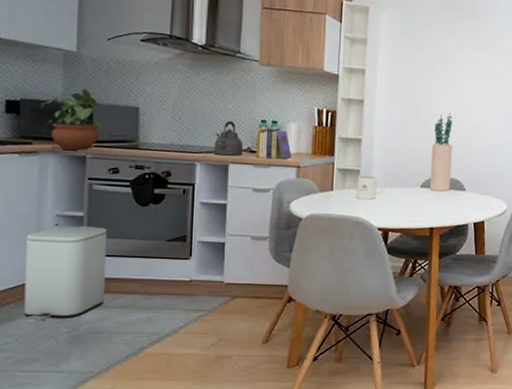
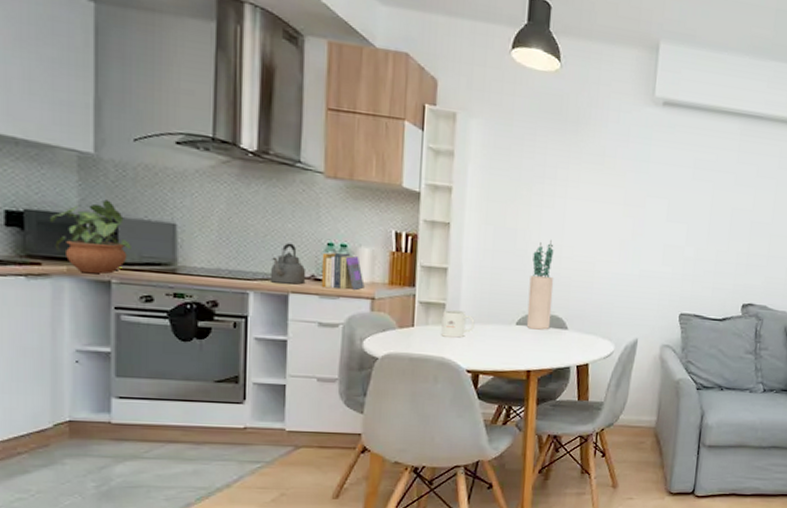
pedal bin: present [24,225,107,320] -> none [39,363,141,473]

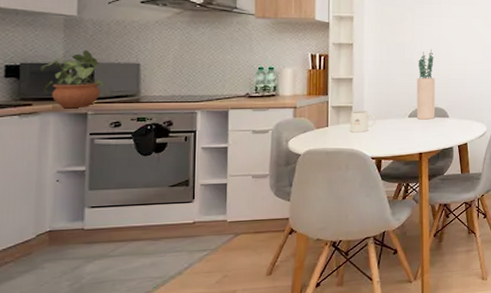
kettle: present [271,243,306,286] -> none [214,70,242,103]
books: present [321,251,365,291] -> none [254,74,288,103]

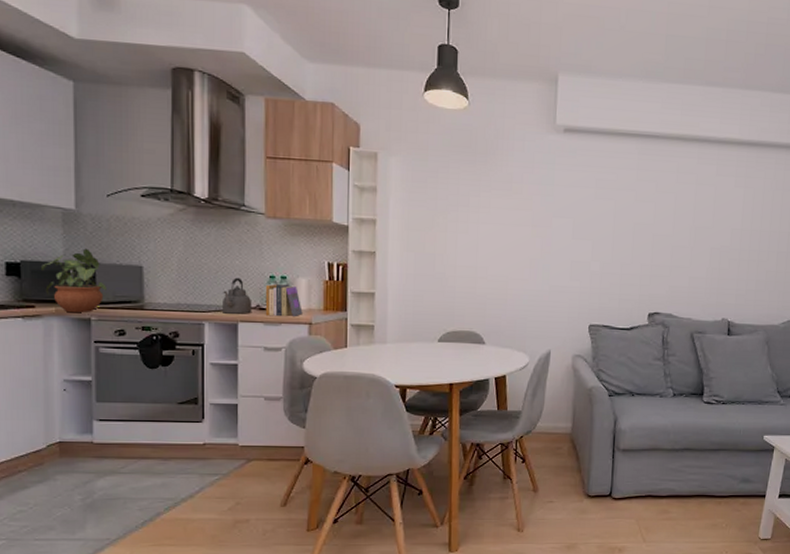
kettle: none [214,70,242,103] -> present [223,277,252,315]
books: none [254,74,288,103] -> present [265,283,303,317]
mug: present [350,111,376,133] -> none [371,331,401,356]
vase: present [416,49,436,120] -> none [447,262,471,346]

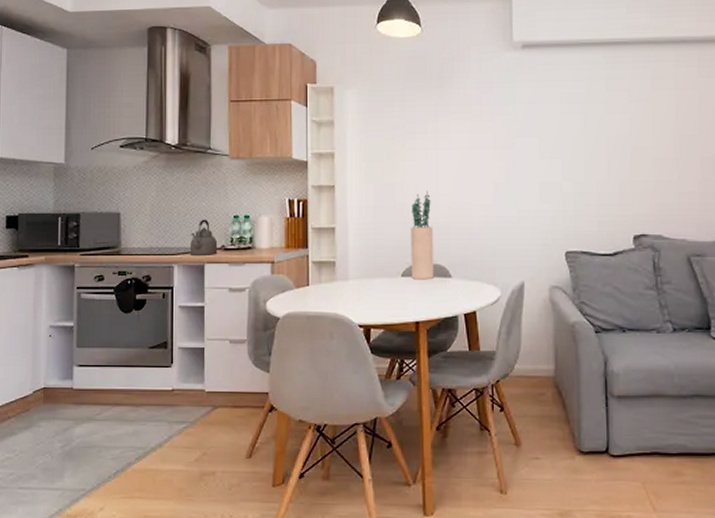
potted plant: present [40,248,107,314] -> none [34,199,89,261]
books: present [265,283,303,317] -> none [230,223,265,257]
vase: none [447,262,471,346] -> present [410,190,434,280]

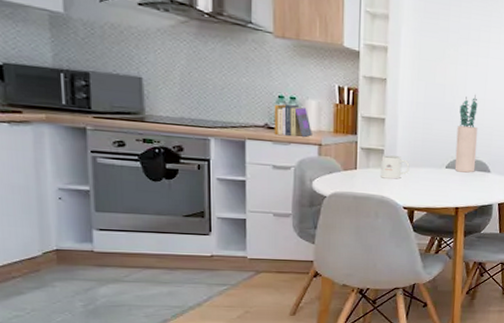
kettle: present [191,219,218,257] -> none [229,95,261,133]
books: none [230,223,265,257] -> present [274,103,312,138]
mug: none [333,267,363,294] -> present [381,155,410,179]

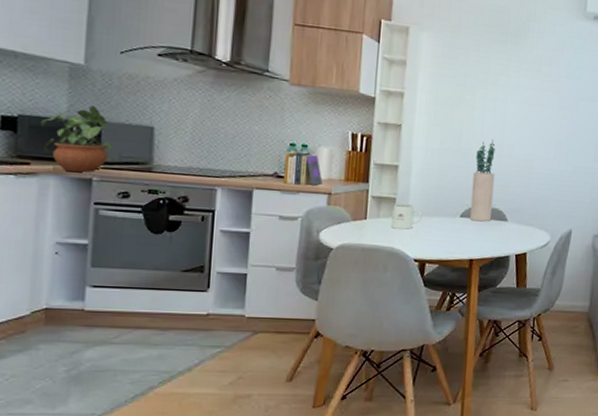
potted plant: none [26,55,103,122] -> present [40,105,113,173]

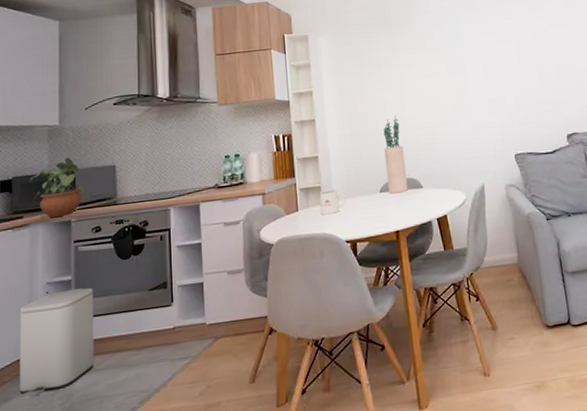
pedal bin: none [15,254,115,358] -> present [19,287,95,397]
books: present [282,151,323,187] -> none [222,160,256,193]

